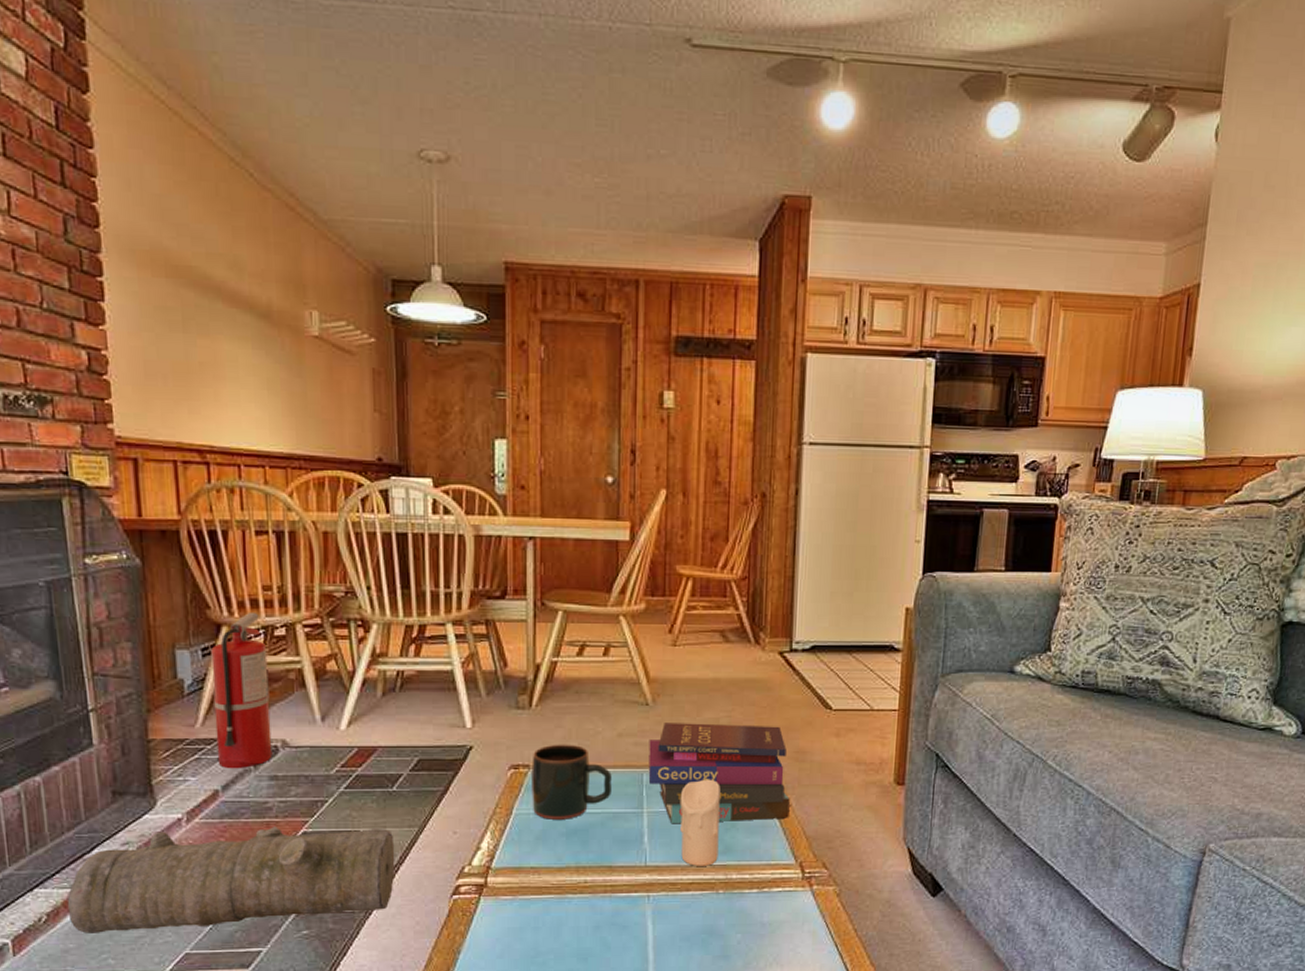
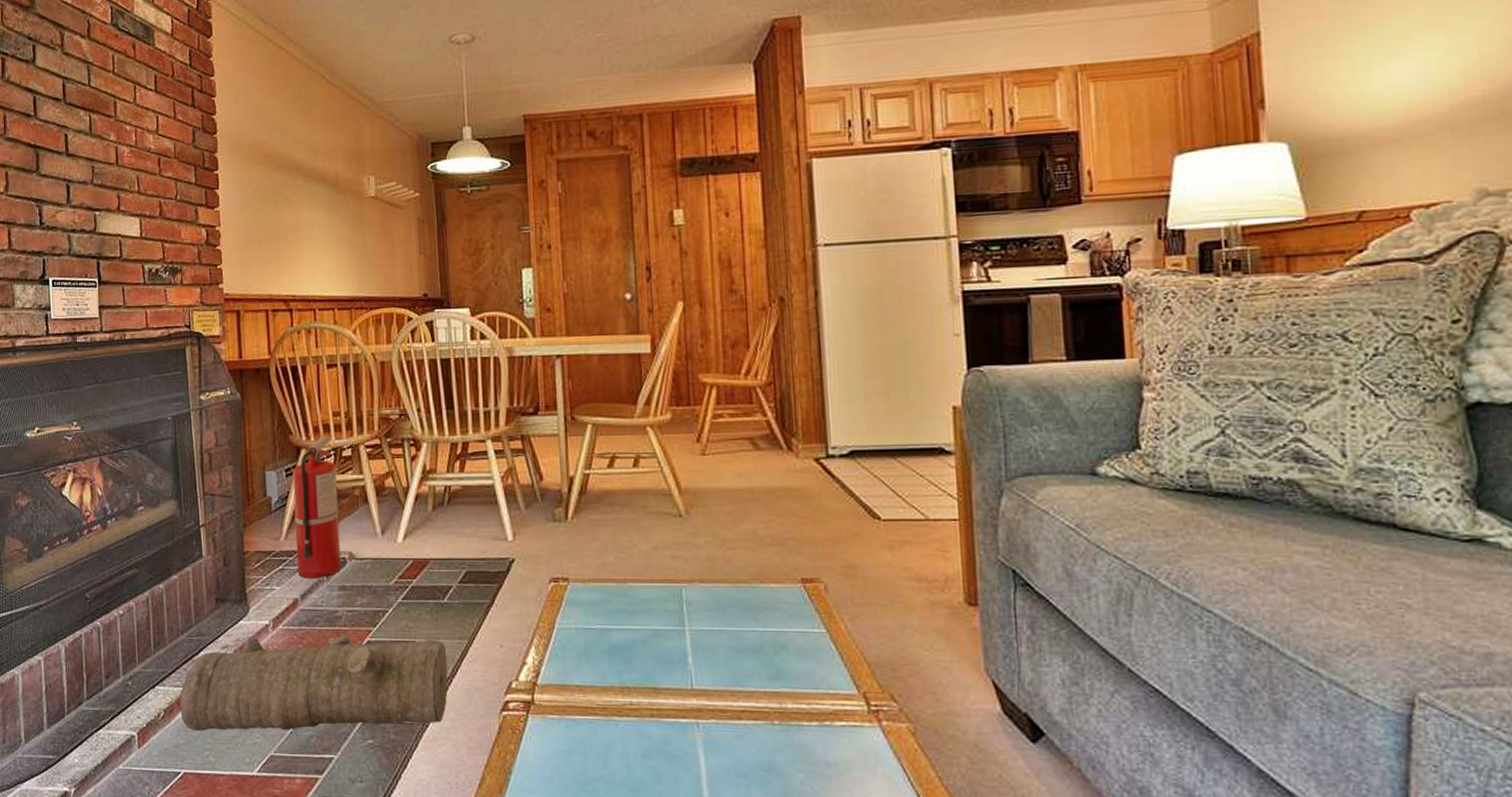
mug: present [532,744,612,819] -> none [570,557,651,636]
books: present [648,723,790,824] -> none [685,535,845,644]
candle: present [680,779,720,866] -> none [722,595,770,692]

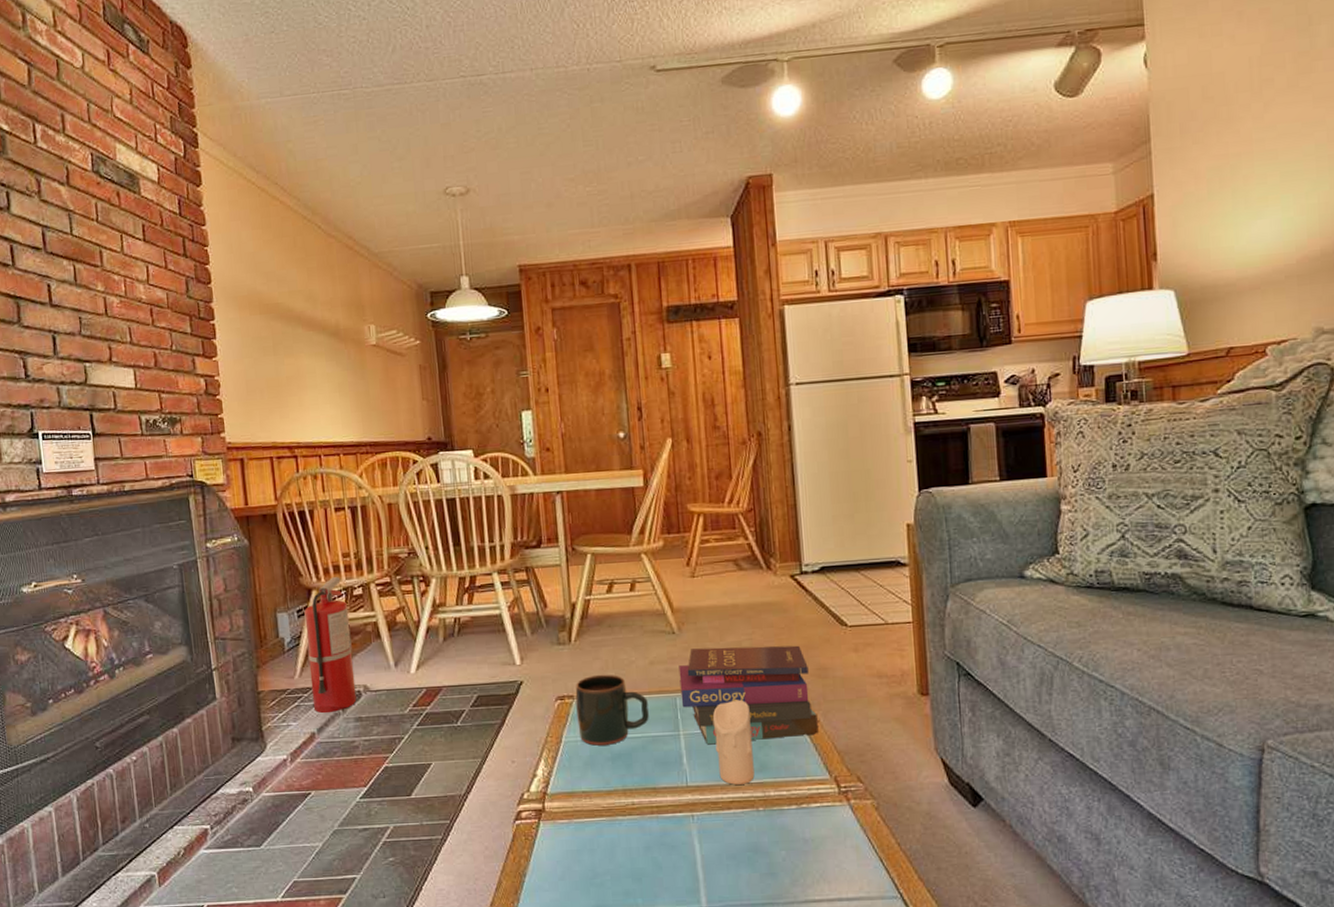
decorative log: present [179,635,448,732] -> none [199,761,464,866]
mug: none [570,557,651,636] -> present [575,674,649,746]
books: none [685,535,845,644] -> present [678,645,819,745]
candle: none [722,595,770,692] -> present [712,699,755,785]

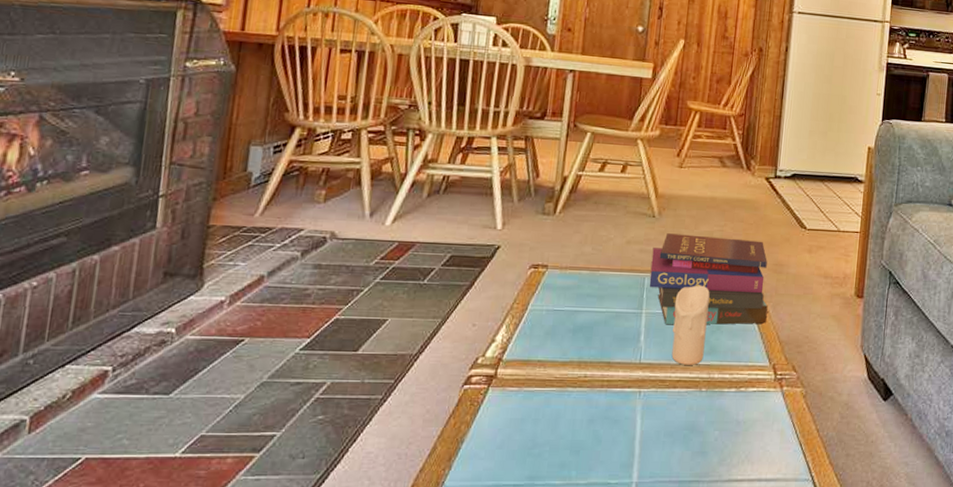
fire extinguisher: present [304,577,357,714] -> none [268,118,333,257]
mug: present [575,674,649,746] -> none [546,247,618,317]

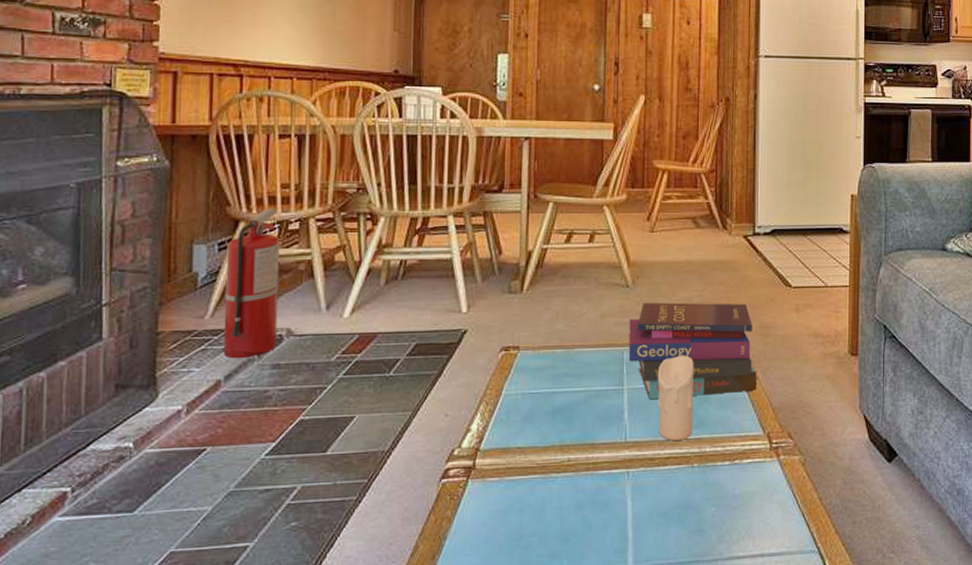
fire extinguisher: none [268,118,333,257] -> present [223,209,280,359]

